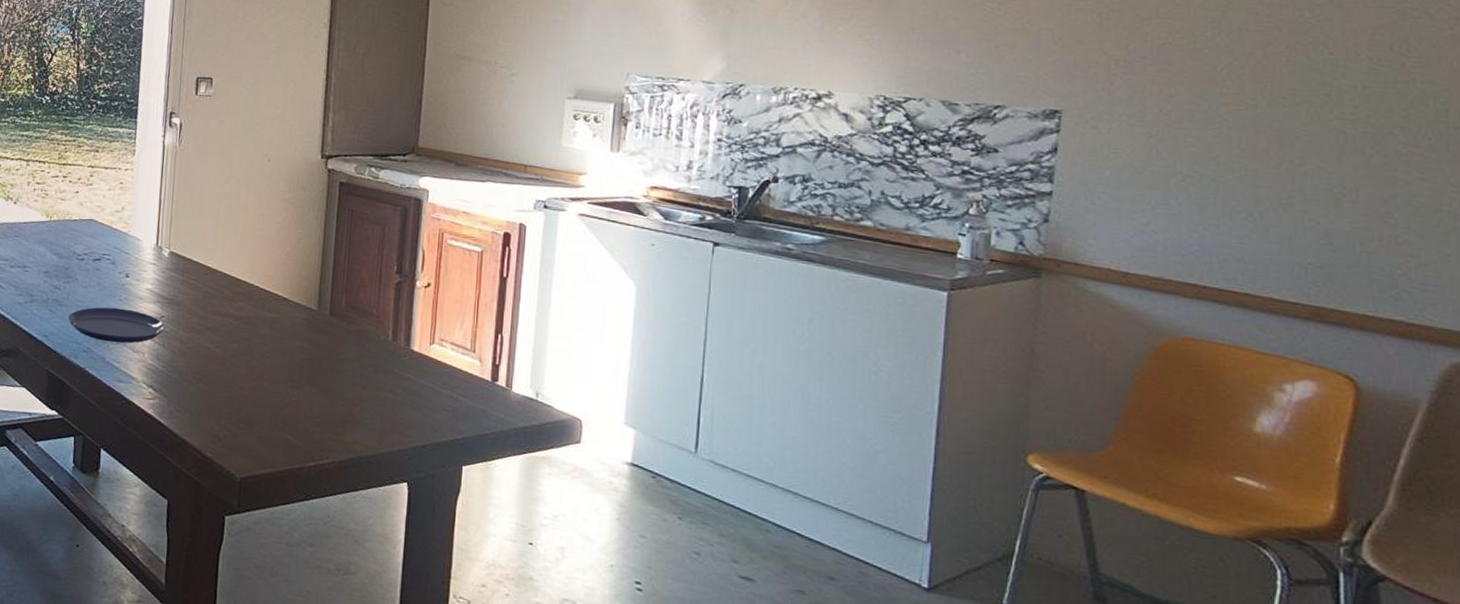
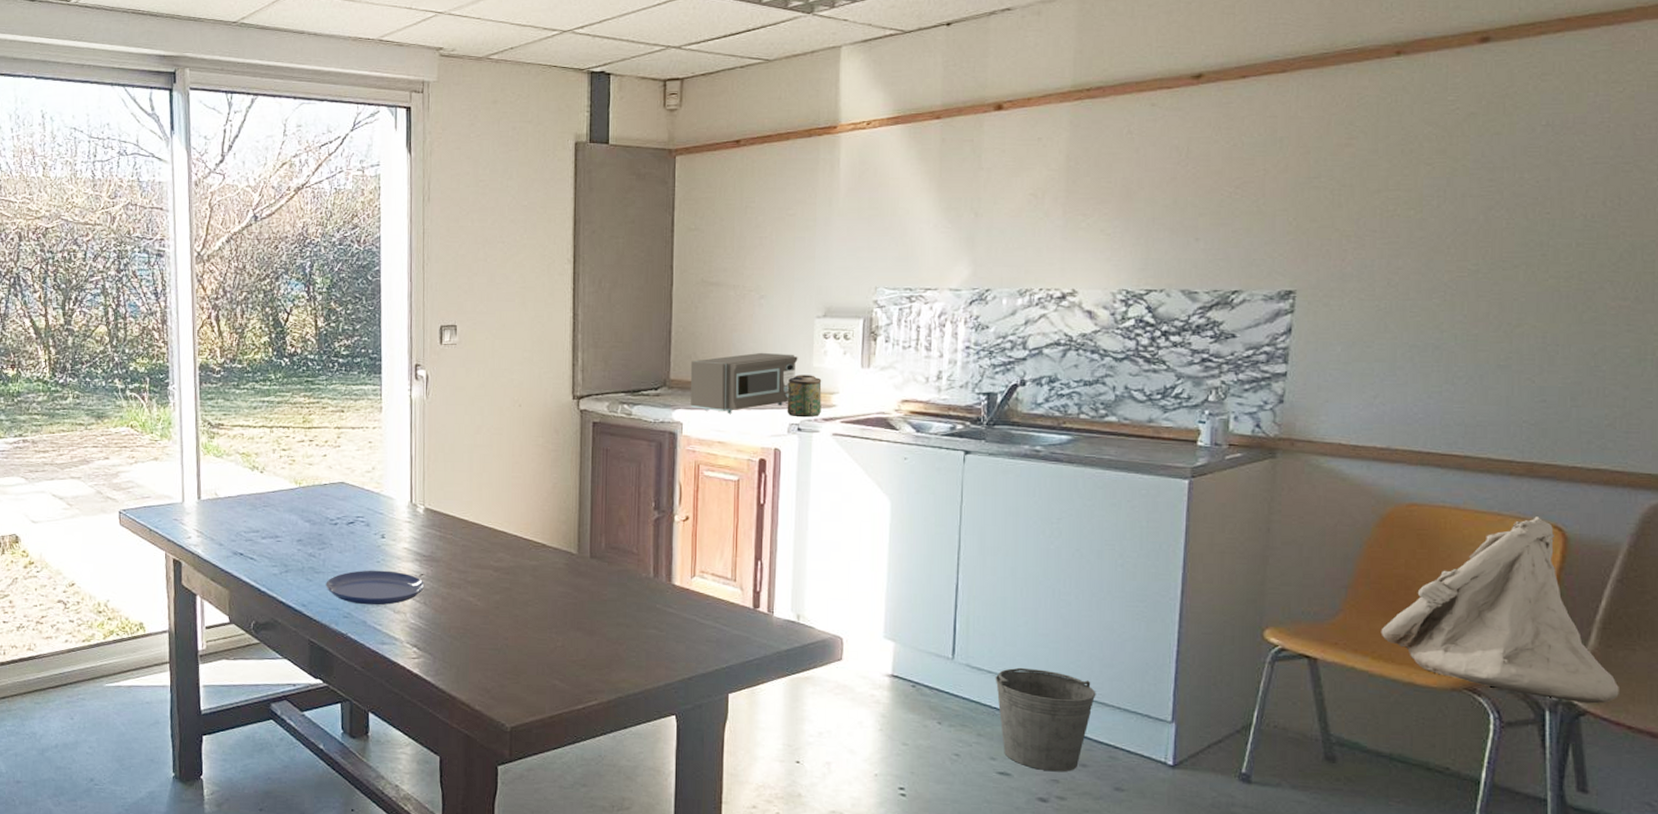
microwave: none [437,127,547,185] -> present [690,352,798,414]
canister: none [534,153,570,196] -> present [787,375,822,417]
bucket: none [739,468,847,584] -> present [995,667,1096,772]
bag: none [1154,363,1422,570] -> present [1380,517,1619,704]

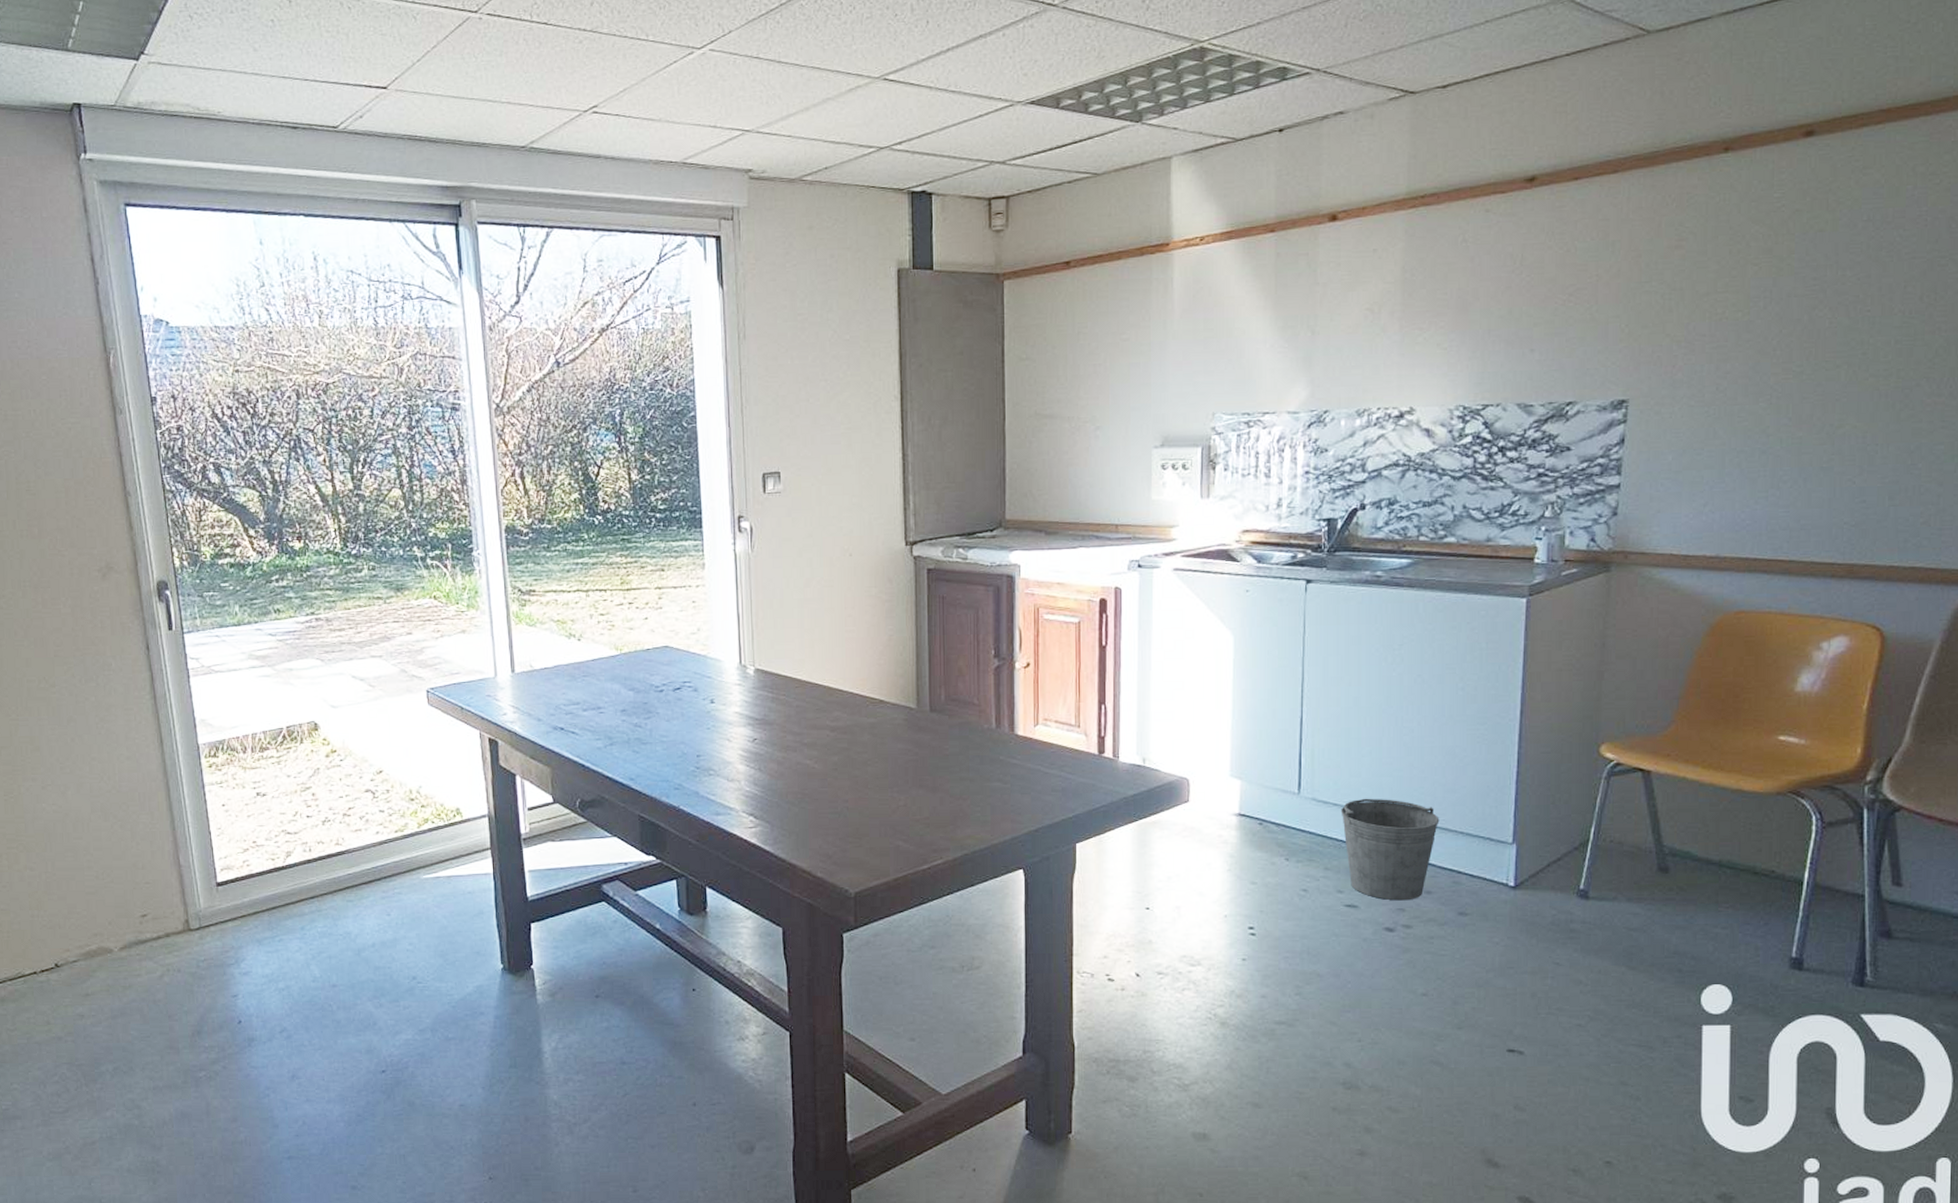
plate: present [326,570,425,605] -> none [654,737,759,775]
microwave: present [690,352,798,414] -> none [1026,486,1136,553]
canister: present [787,375,822,417] -> none [1126,508,1161,552]
bag: present [1380,517,1619,704] -> none [1710,618,1931,799]

